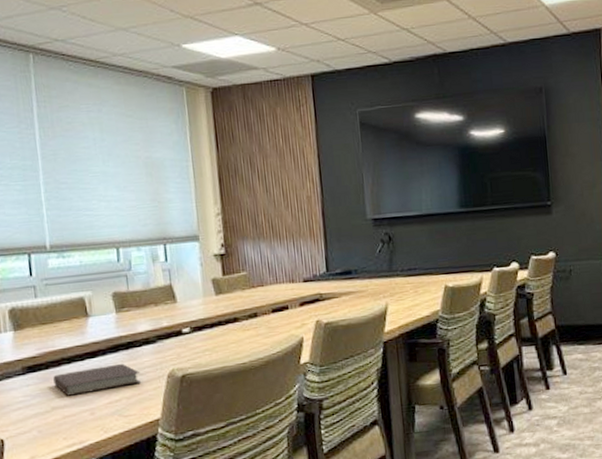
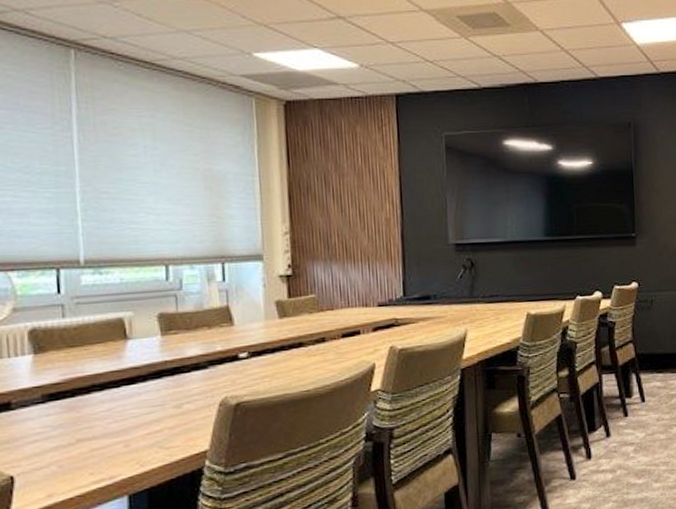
notebook: present [53,363,141,396] -> none [80,390,188,427]

